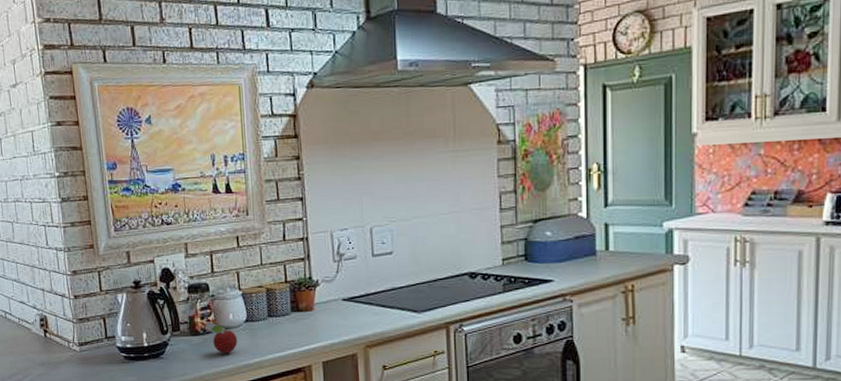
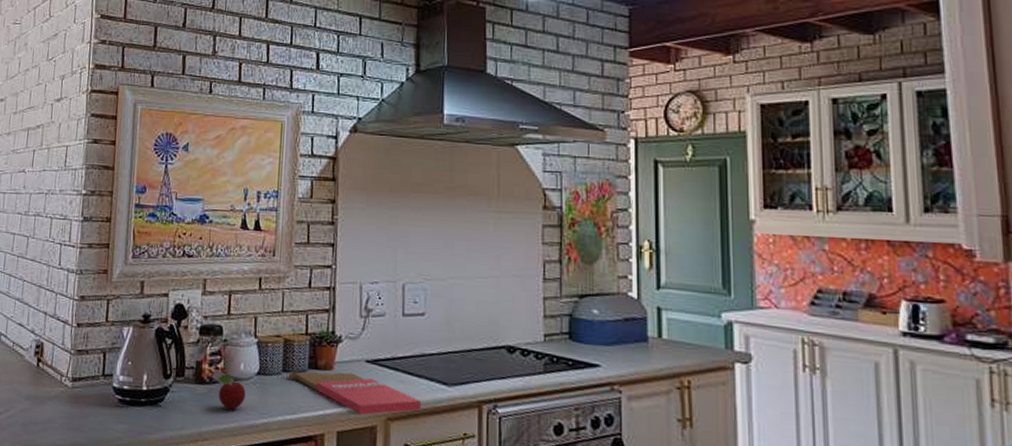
cutting board: none [274,311,395,346] -> present [289,370,421,416]

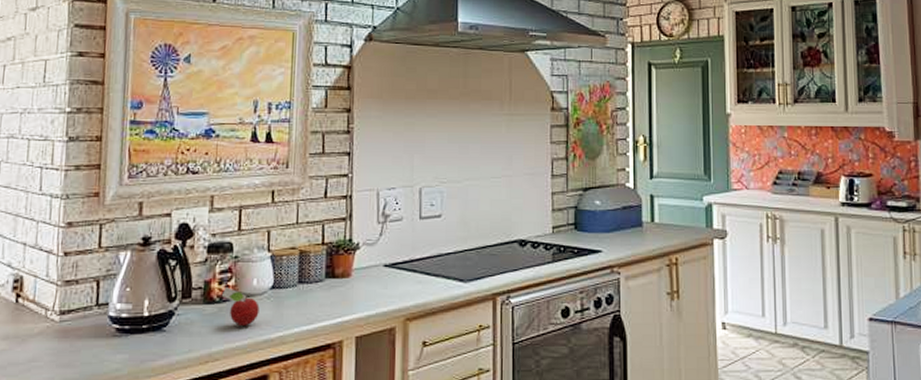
cutting board: present [289,370,421,416] -> none [305,278,438,319]

